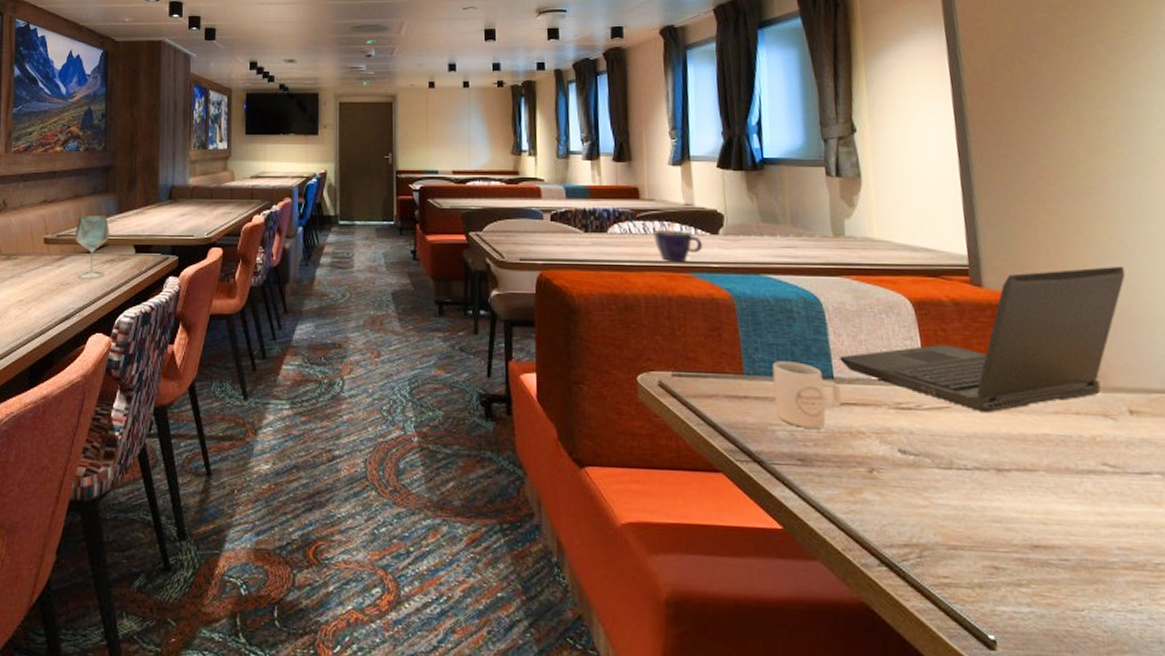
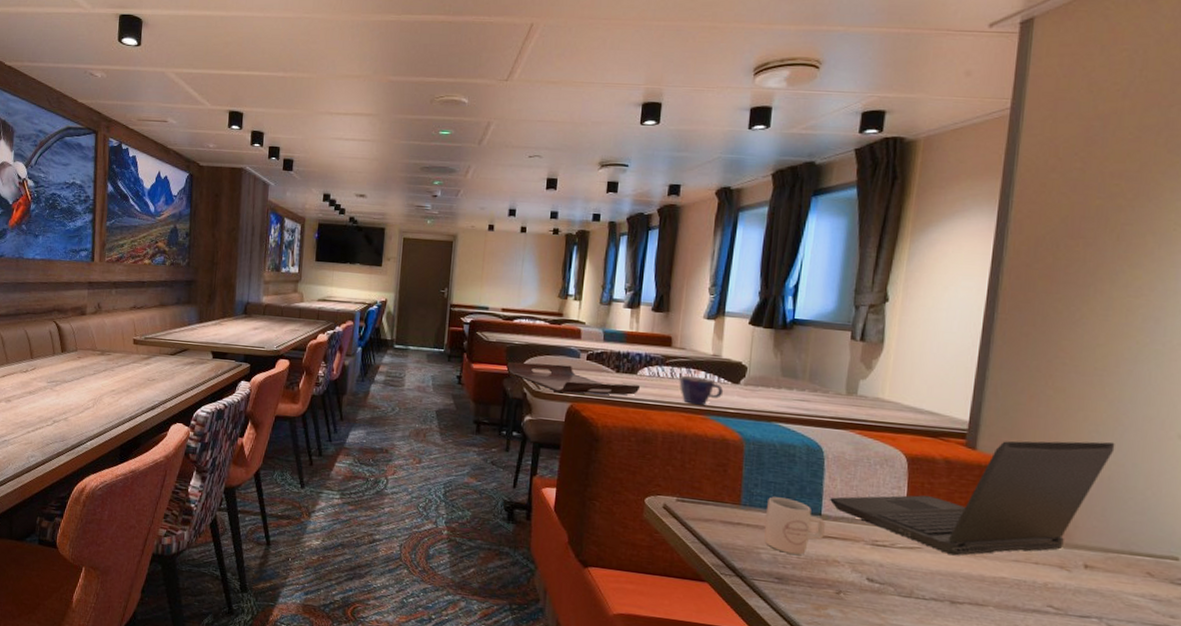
wine glass: present [75,215,110,281] -> none [160,322,191,378]
serving tray: none [466,228,613,260] -> present [507,362,641,395]

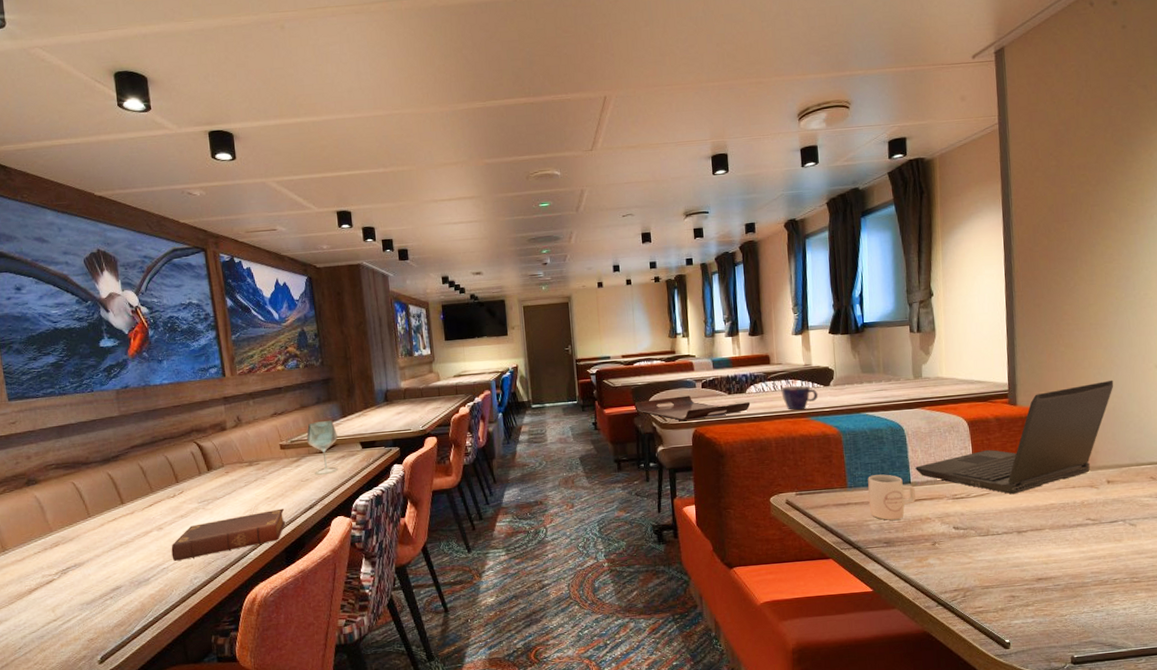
book: none [14,403,126,437] -> present [171,508,286,562]
wine glass: none [160,322,191,378] -> present [306,421,339,476]

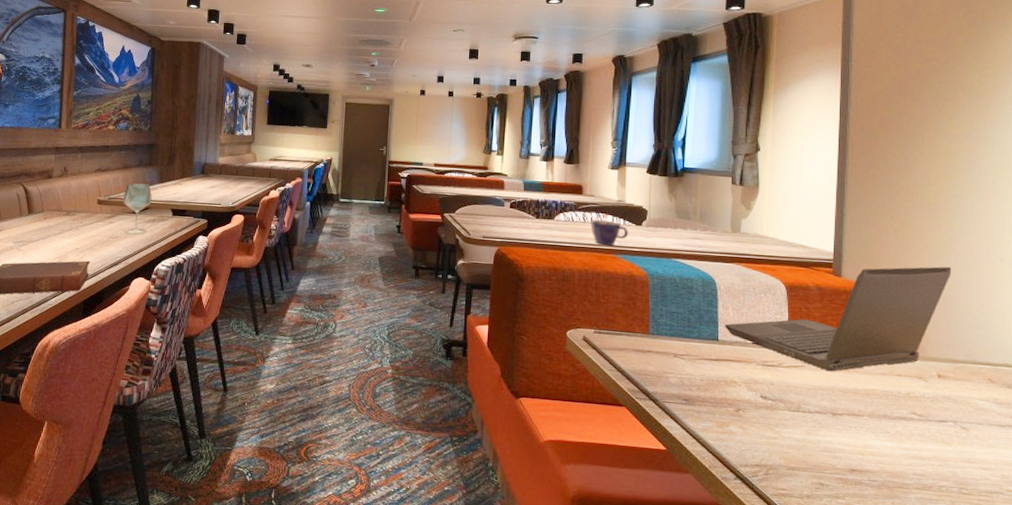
serving tray: present [635,395,751,421] -> none [441,211,558,239]
mug: present [867,474,916,520] -> none [671,325,722,377]

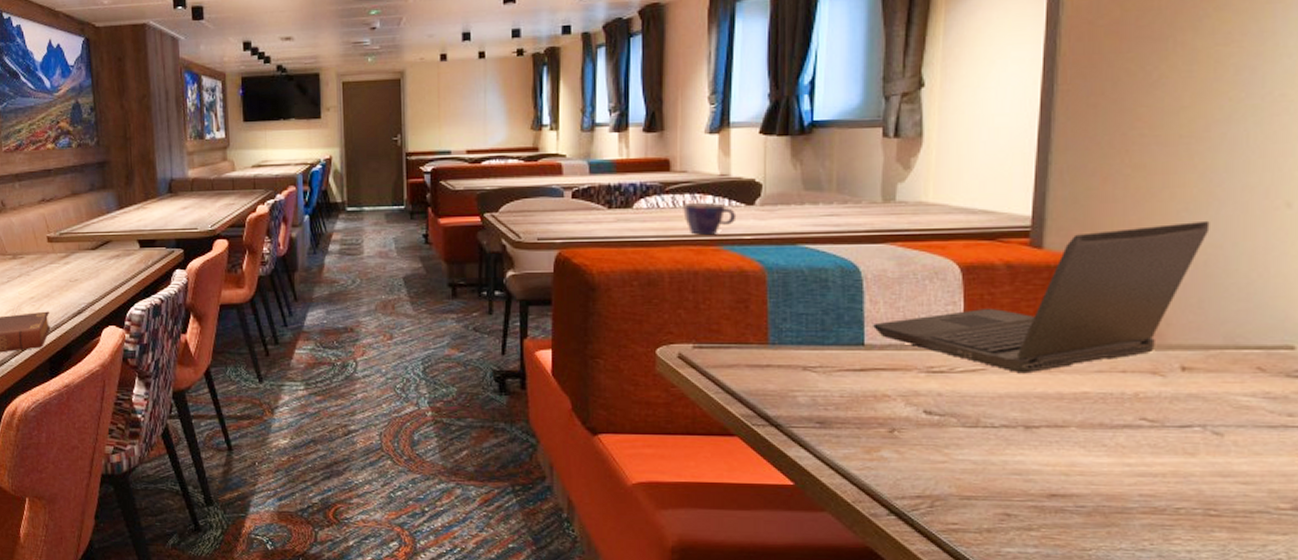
wine glass: present [123,183,152,235] -> none [77,212,113,276]

